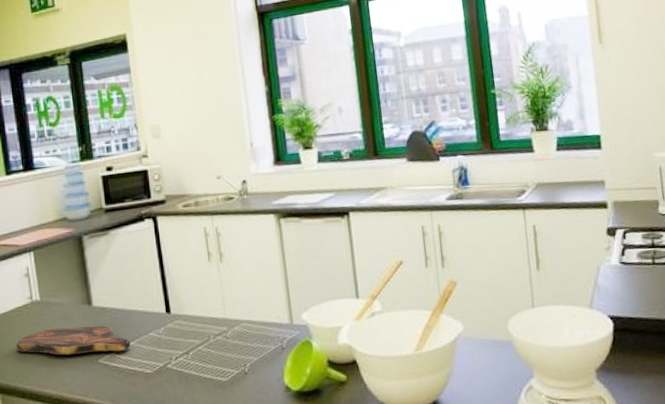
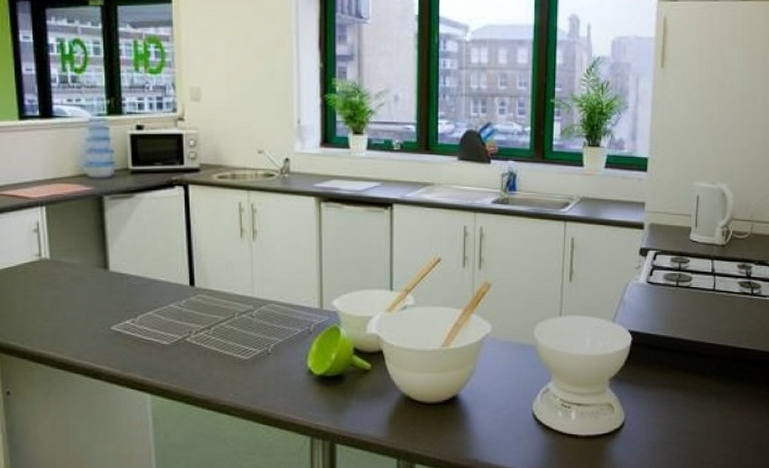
cutting board: present [17,325,130,355] -> none [20,289,148,320]

